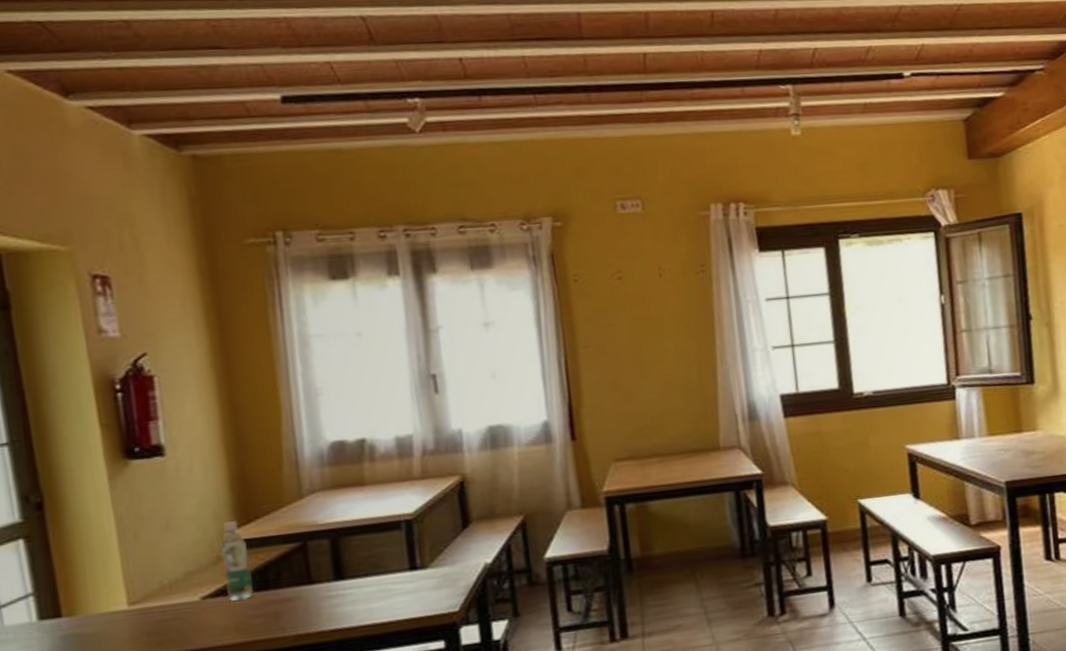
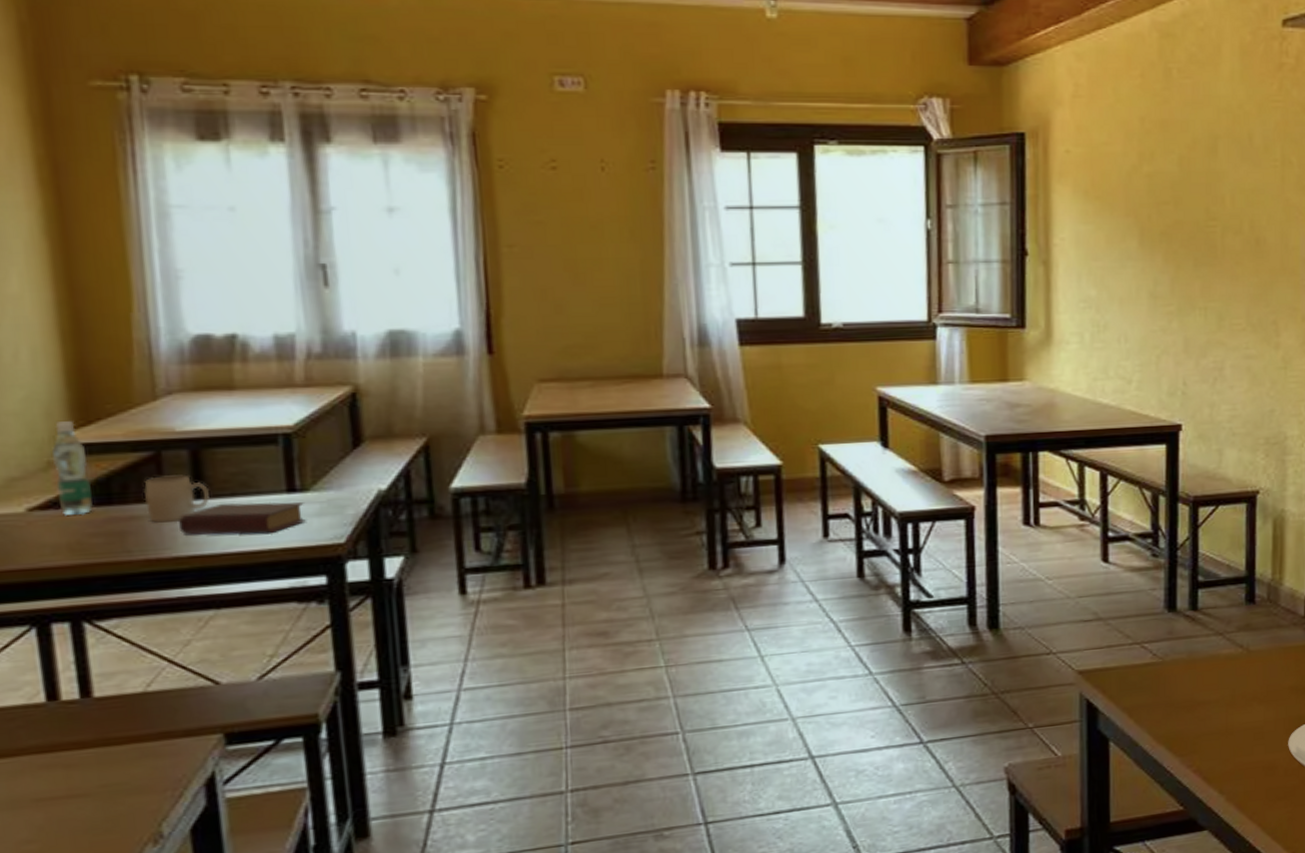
mug: none [294,560,347,603] -> present [144,475,210,523]
book: none [323,578,426,612] -> present [179,501,306,535]

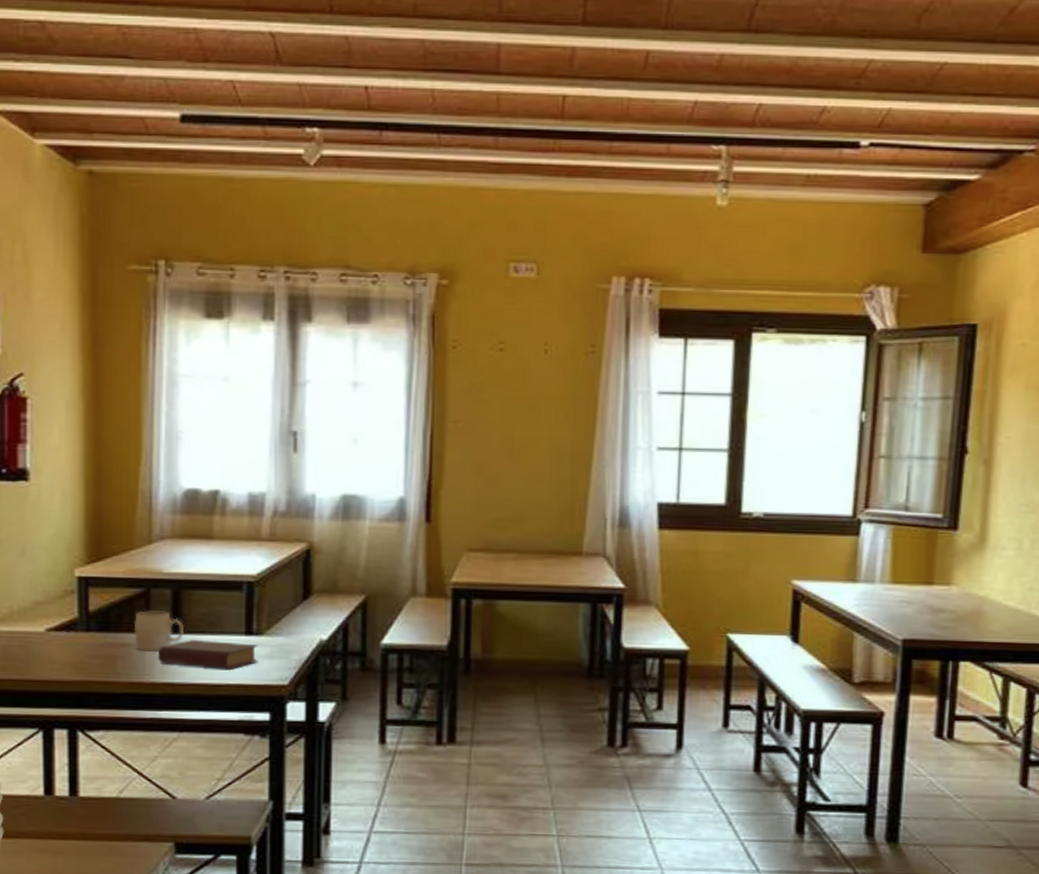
bottle: present [52,421,94,516] -> none [69,557,96,639]

